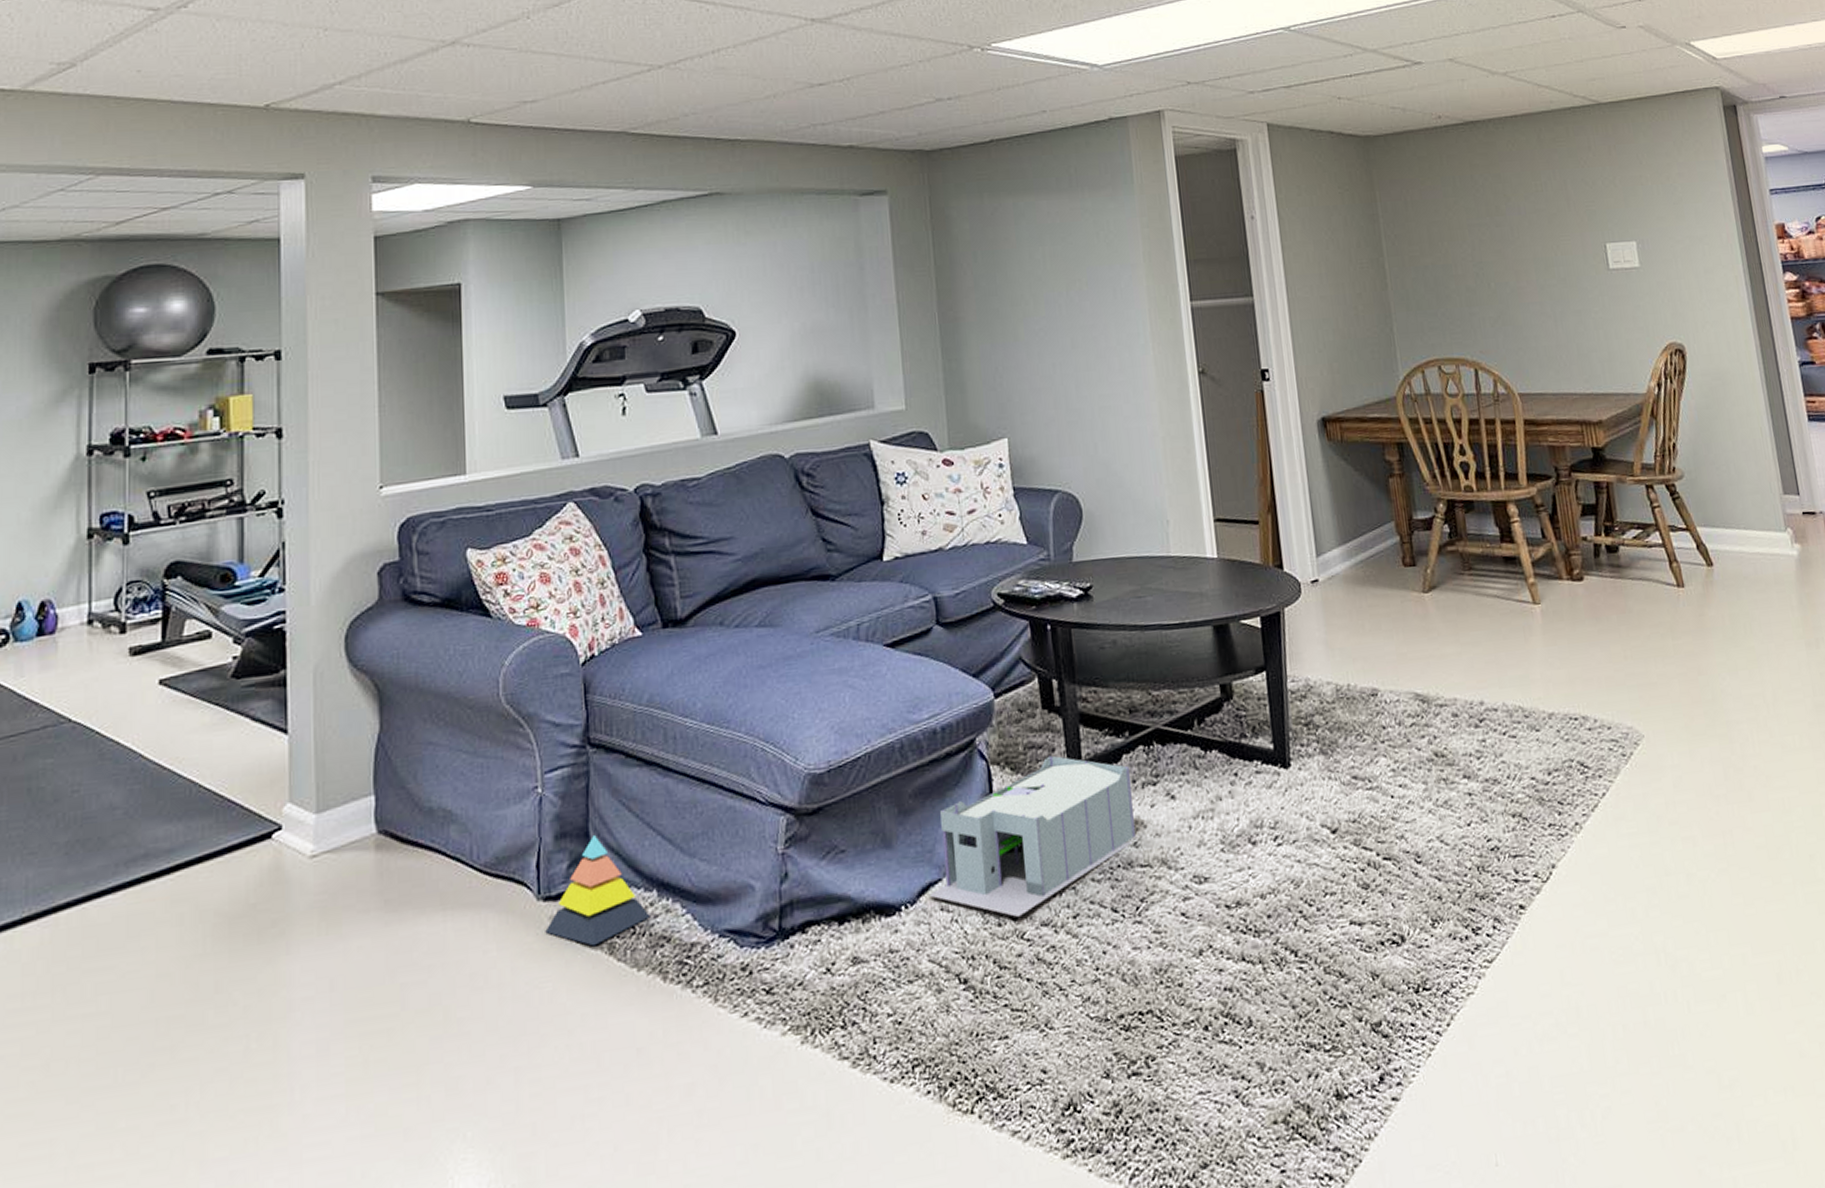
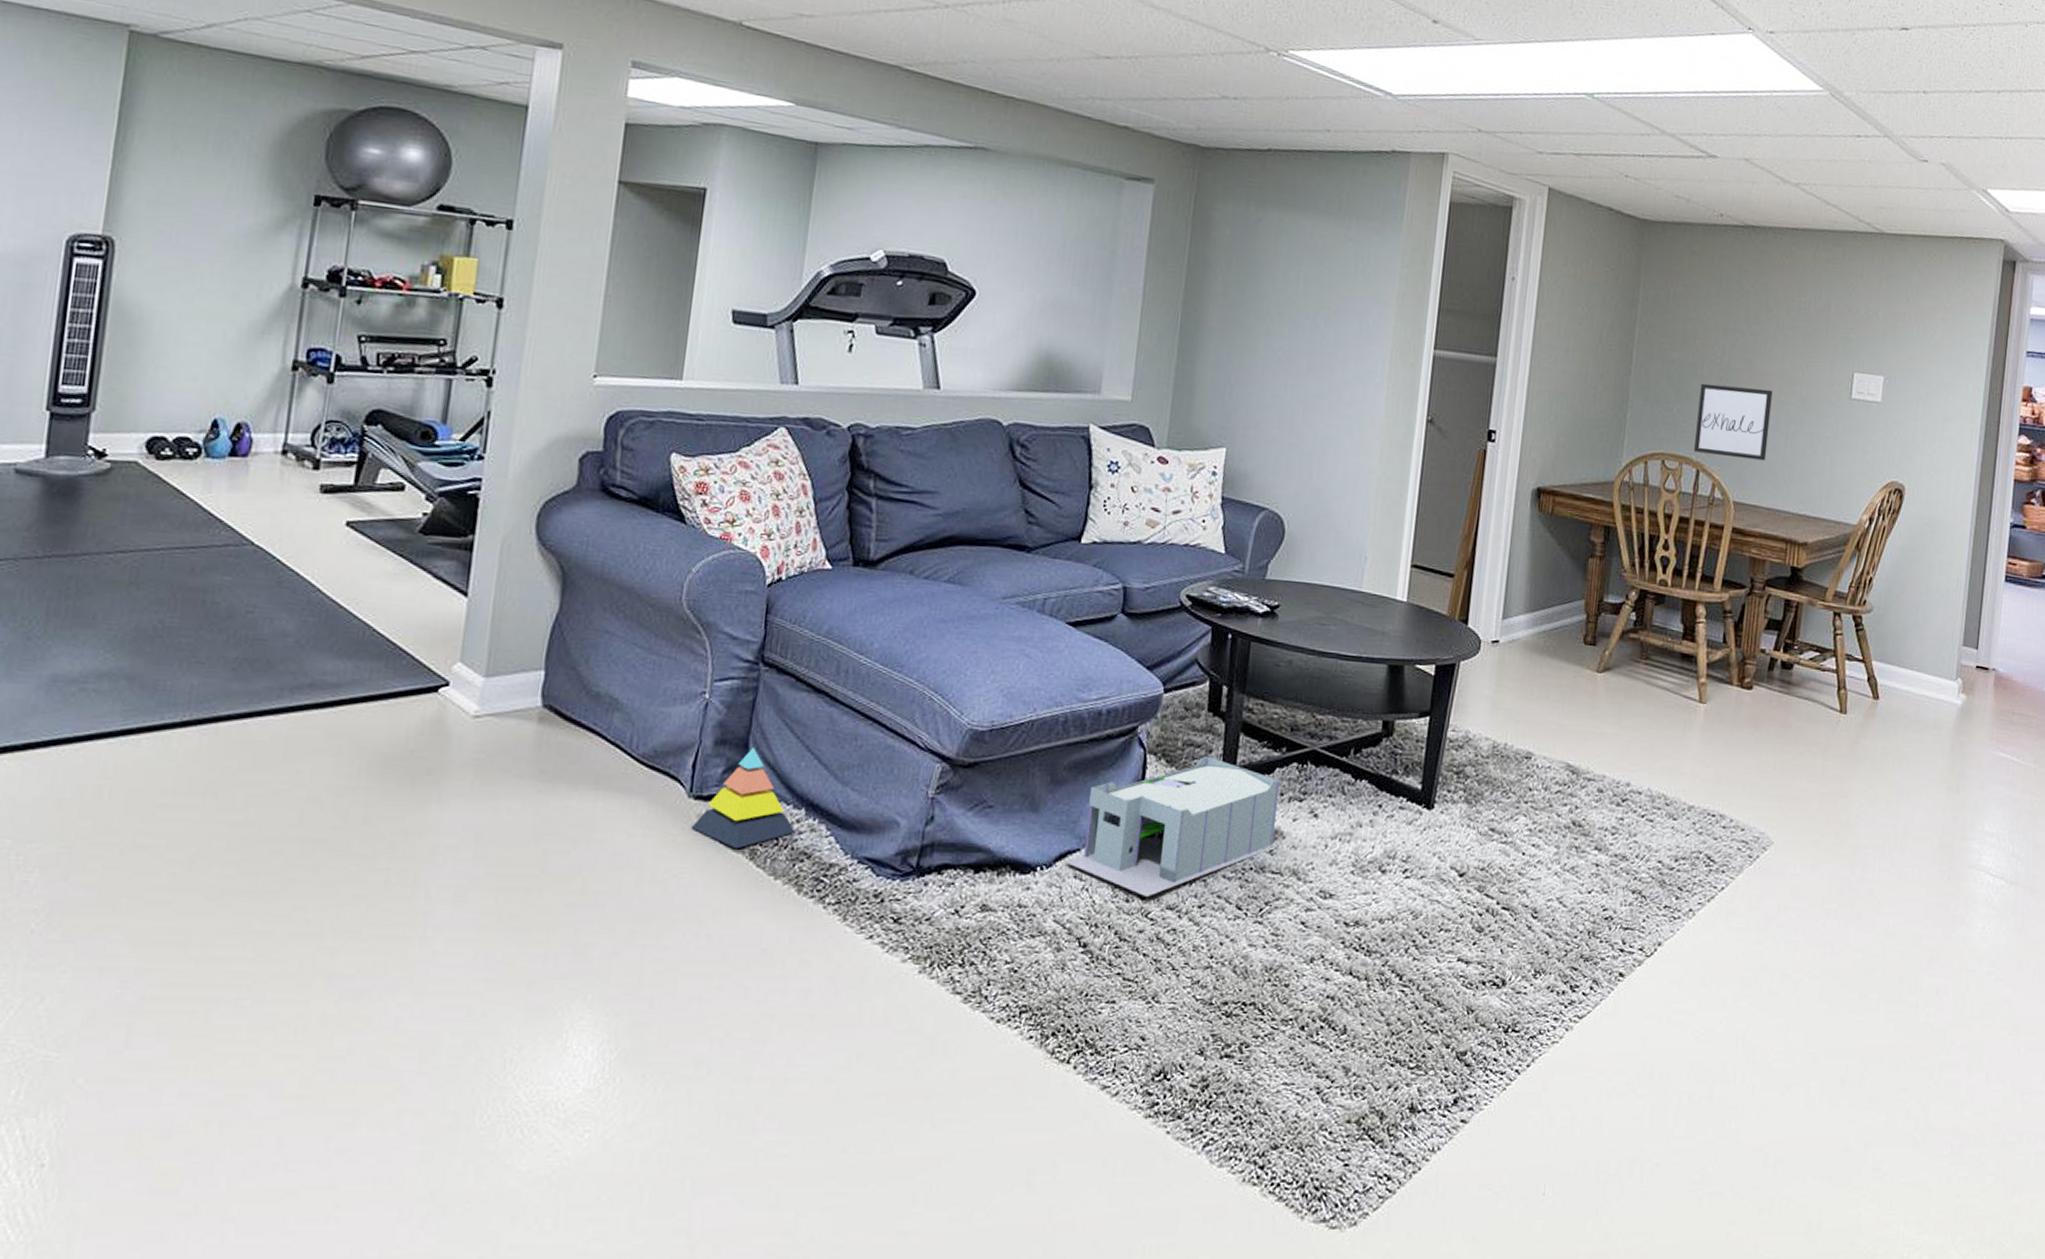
wall art: none [1459,276,1540,352] -> present [1694,383,1773,461]

